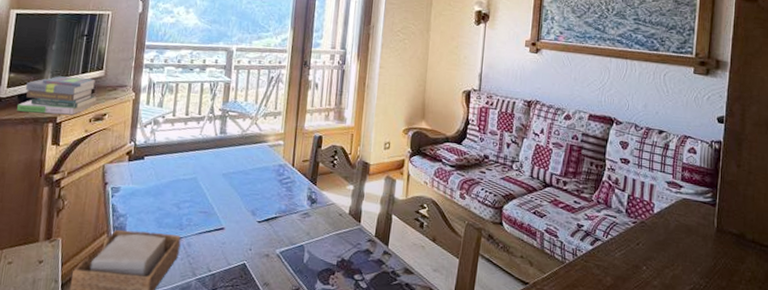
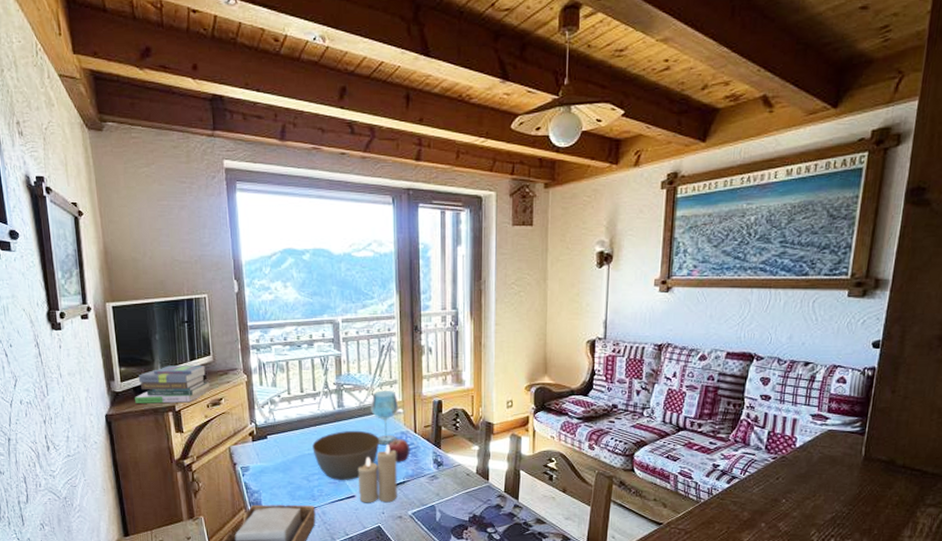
bowl: none [188,158,257,211] -> present [312,430,380,480]
candle: none [228,176,273,238] -> present [357,445,397,503]
wine glass: none [252,120,280,177] -> present [371,391,399,445]
fruit: none [264,171,287,196] -> present [388,439,410,462]

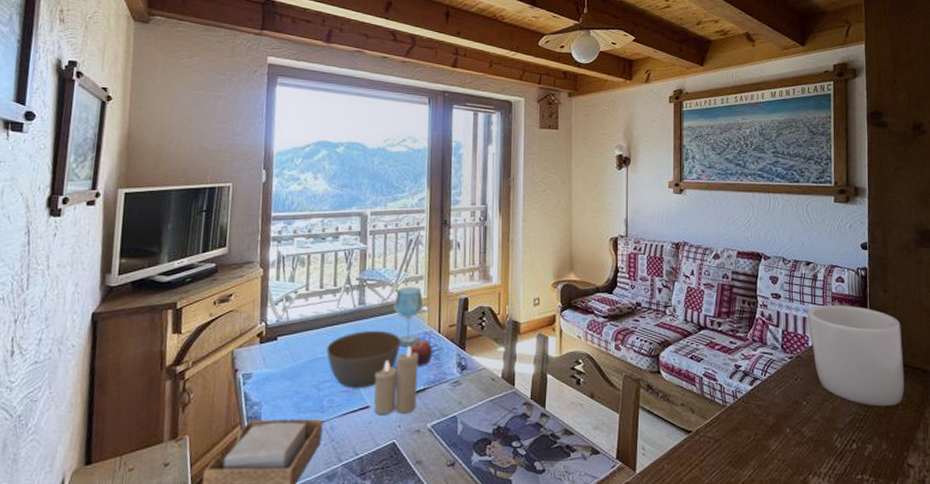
books: present [135,365,210,404] -> none [131,257,221,300]
mug: none [796,406,906,506] -> present [806,304,905,407]

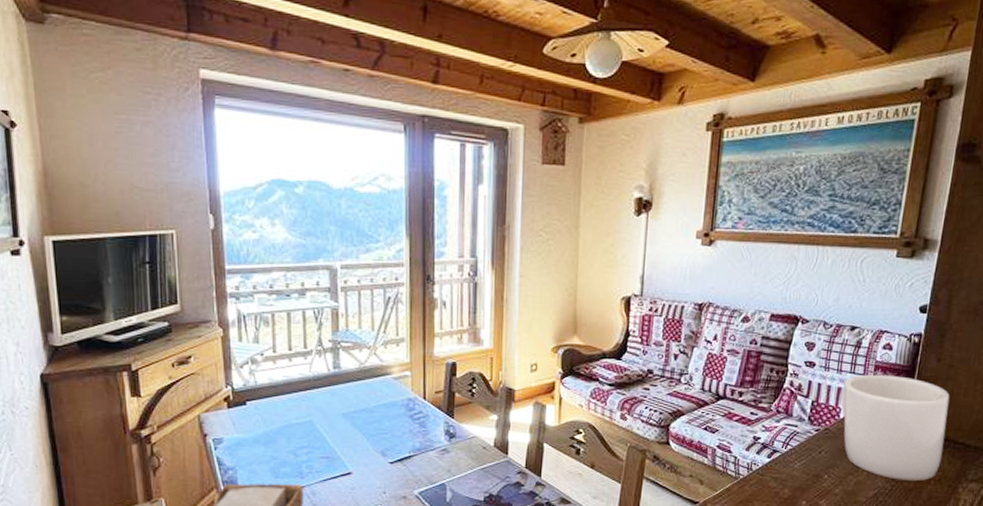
bowl: present [326,330,401,388] -> none [301,395,383,454]
candle: present [373,346,419,415] -> none [355,413,403,482]
wine glass: present [394,287,424,346] -> none [373,350,406,413]
fruit: present [410,340,433,367] -> none [392,406,418,434]

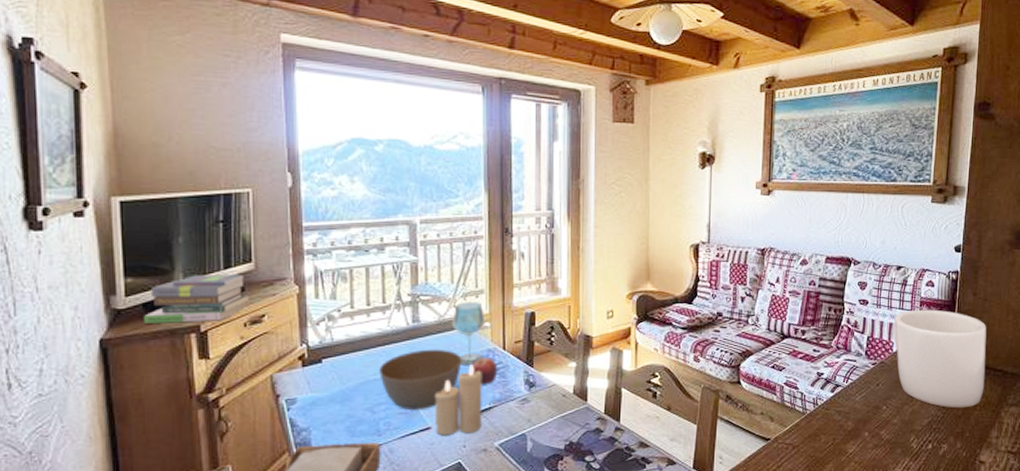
books: none [79,315,176,361] -> present [144,275,249,323]
bowl: none [301,395,383,454] -> present [379,349,462,410]
candle: none [355,413,403,482] -> present [434,365,482,436]
wine glass: none [373,350,406,413] -> present [452,302,486,365]
fruit: none [392,406,418,434] -> present [472,357,498,385]

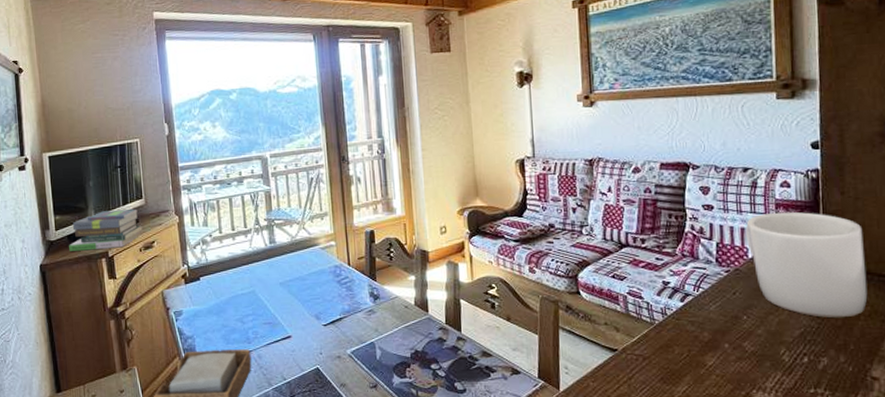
bowl: present [379,349,462,410] -> none [245,266,314,320]
candle: present [434,365,482,436] -> none [292,280,335,344]
wine glass: present [452,302,486,365] -> none [302,223,331,280]
fruit: present [472,357,498,385] -> none [322,273,346,298]

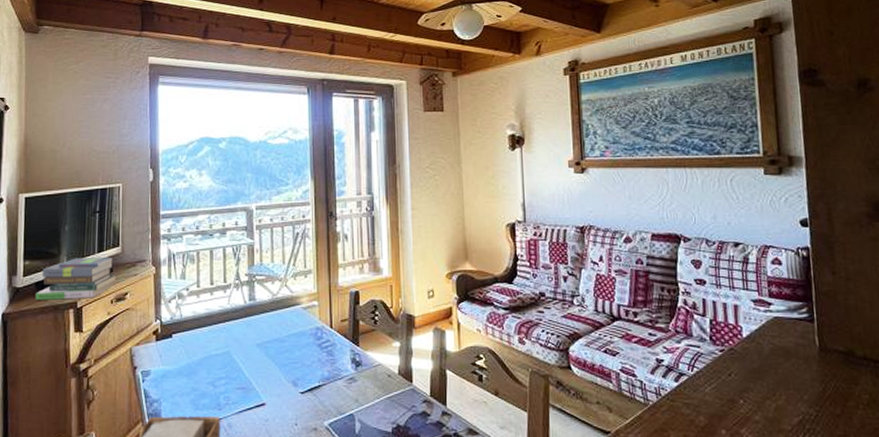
mug: present [745,211,868,318] -> none [738,290,866,406]

